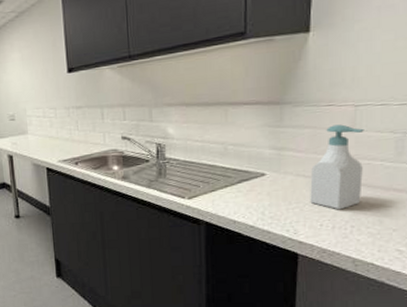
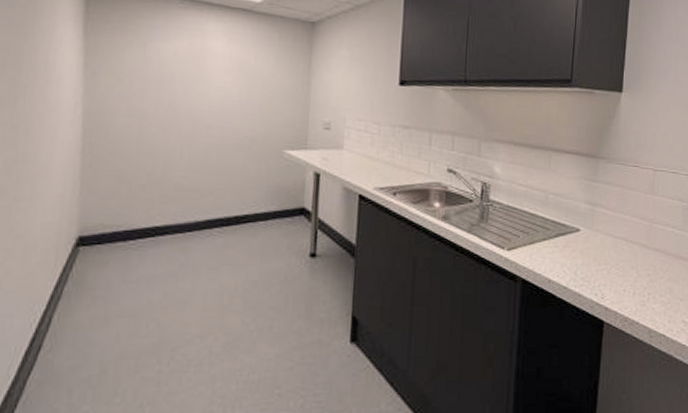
soap bottle: present [310,124,364,210] -> none [616,186,660,275]

